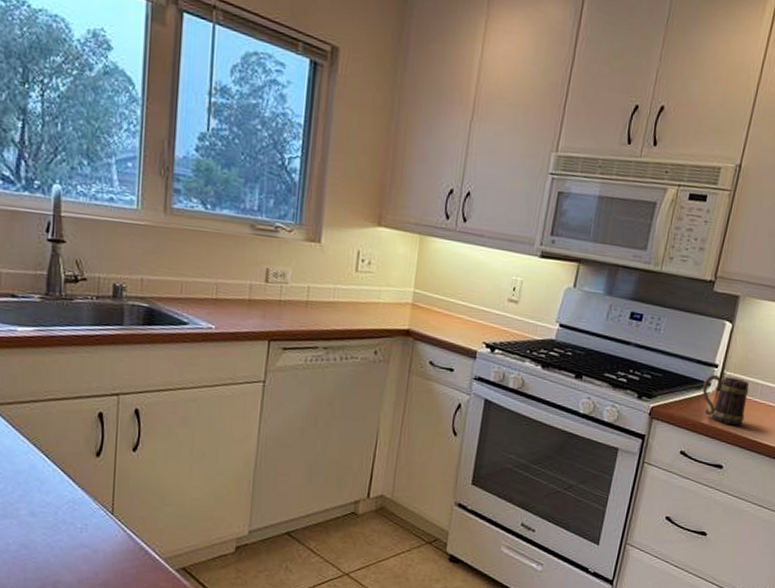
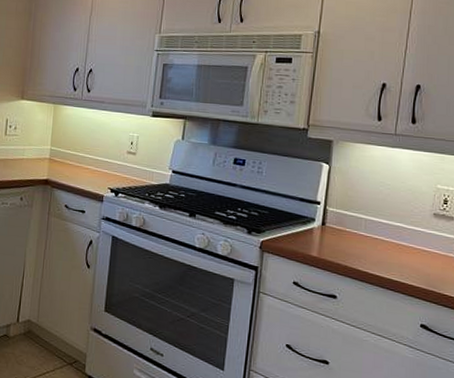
mug: present [702,375,749,425] -> none [307,211,353,257]

